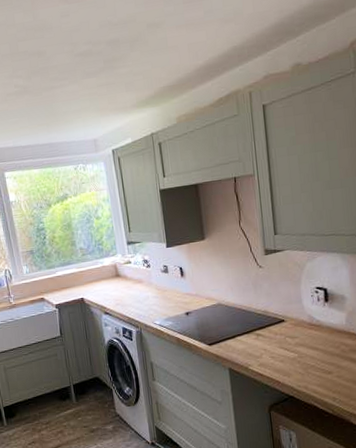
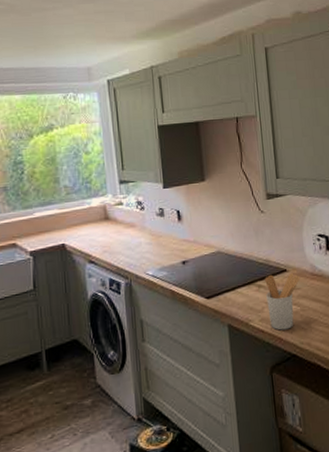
utensil holder: none [263,323,298,375] -> present [265,273,301,331]

